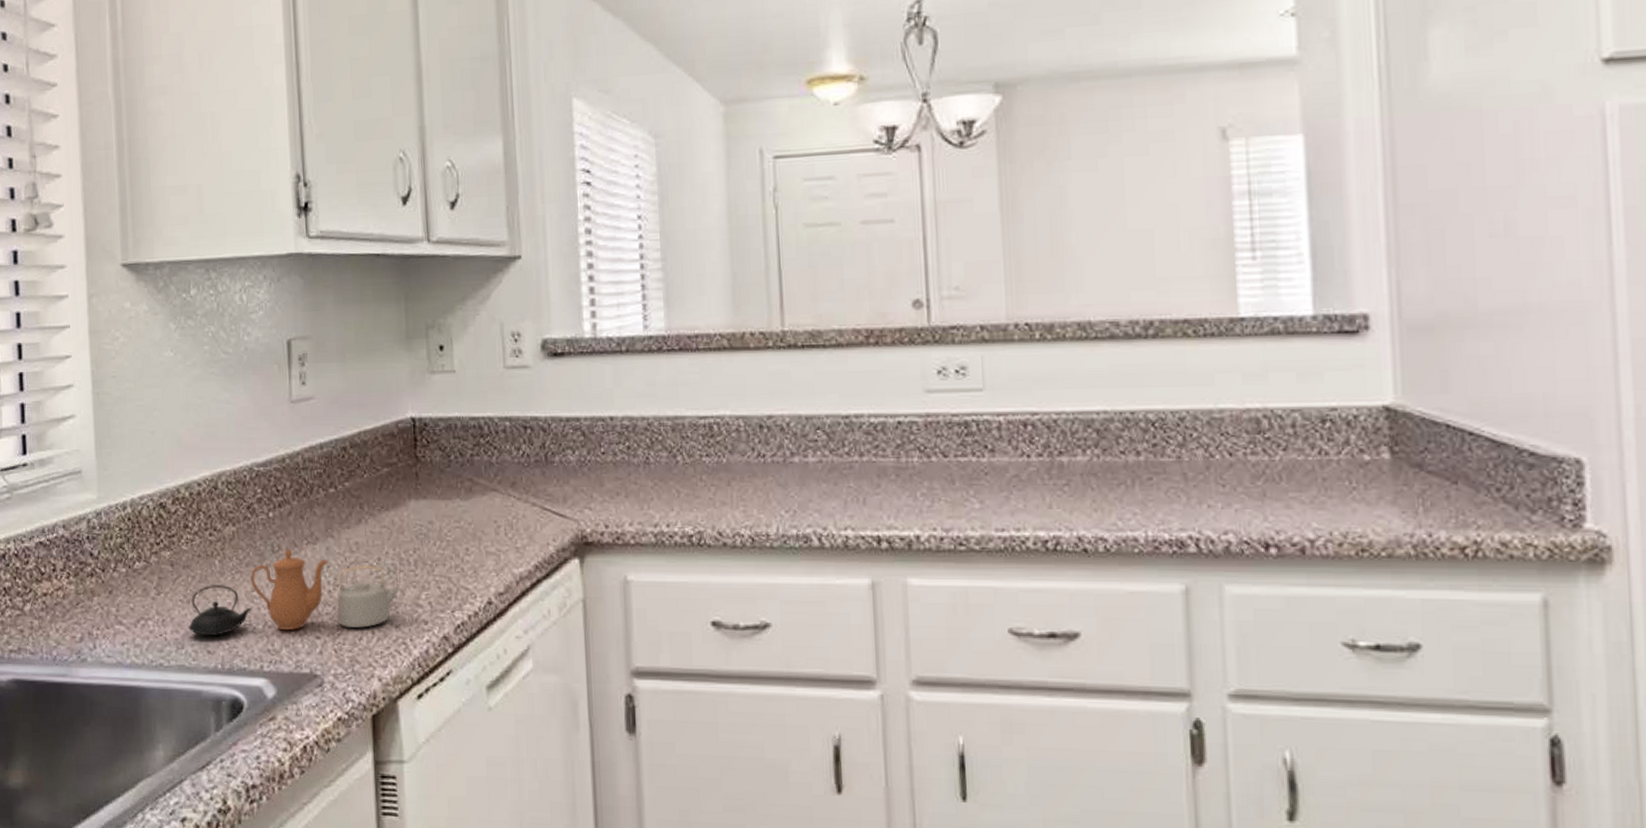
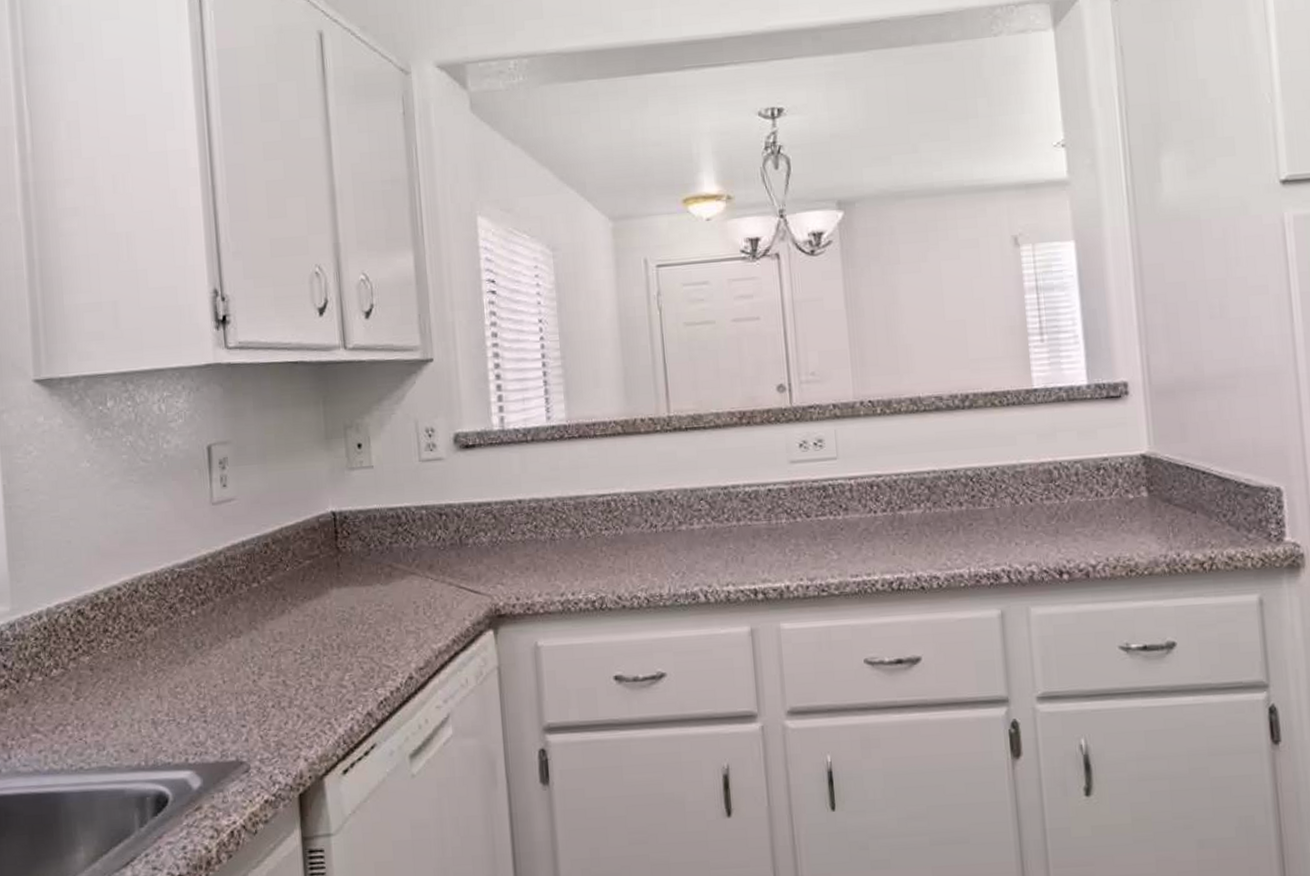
teapot: present [188,549,401,637] -> none [109,644,325,736]

